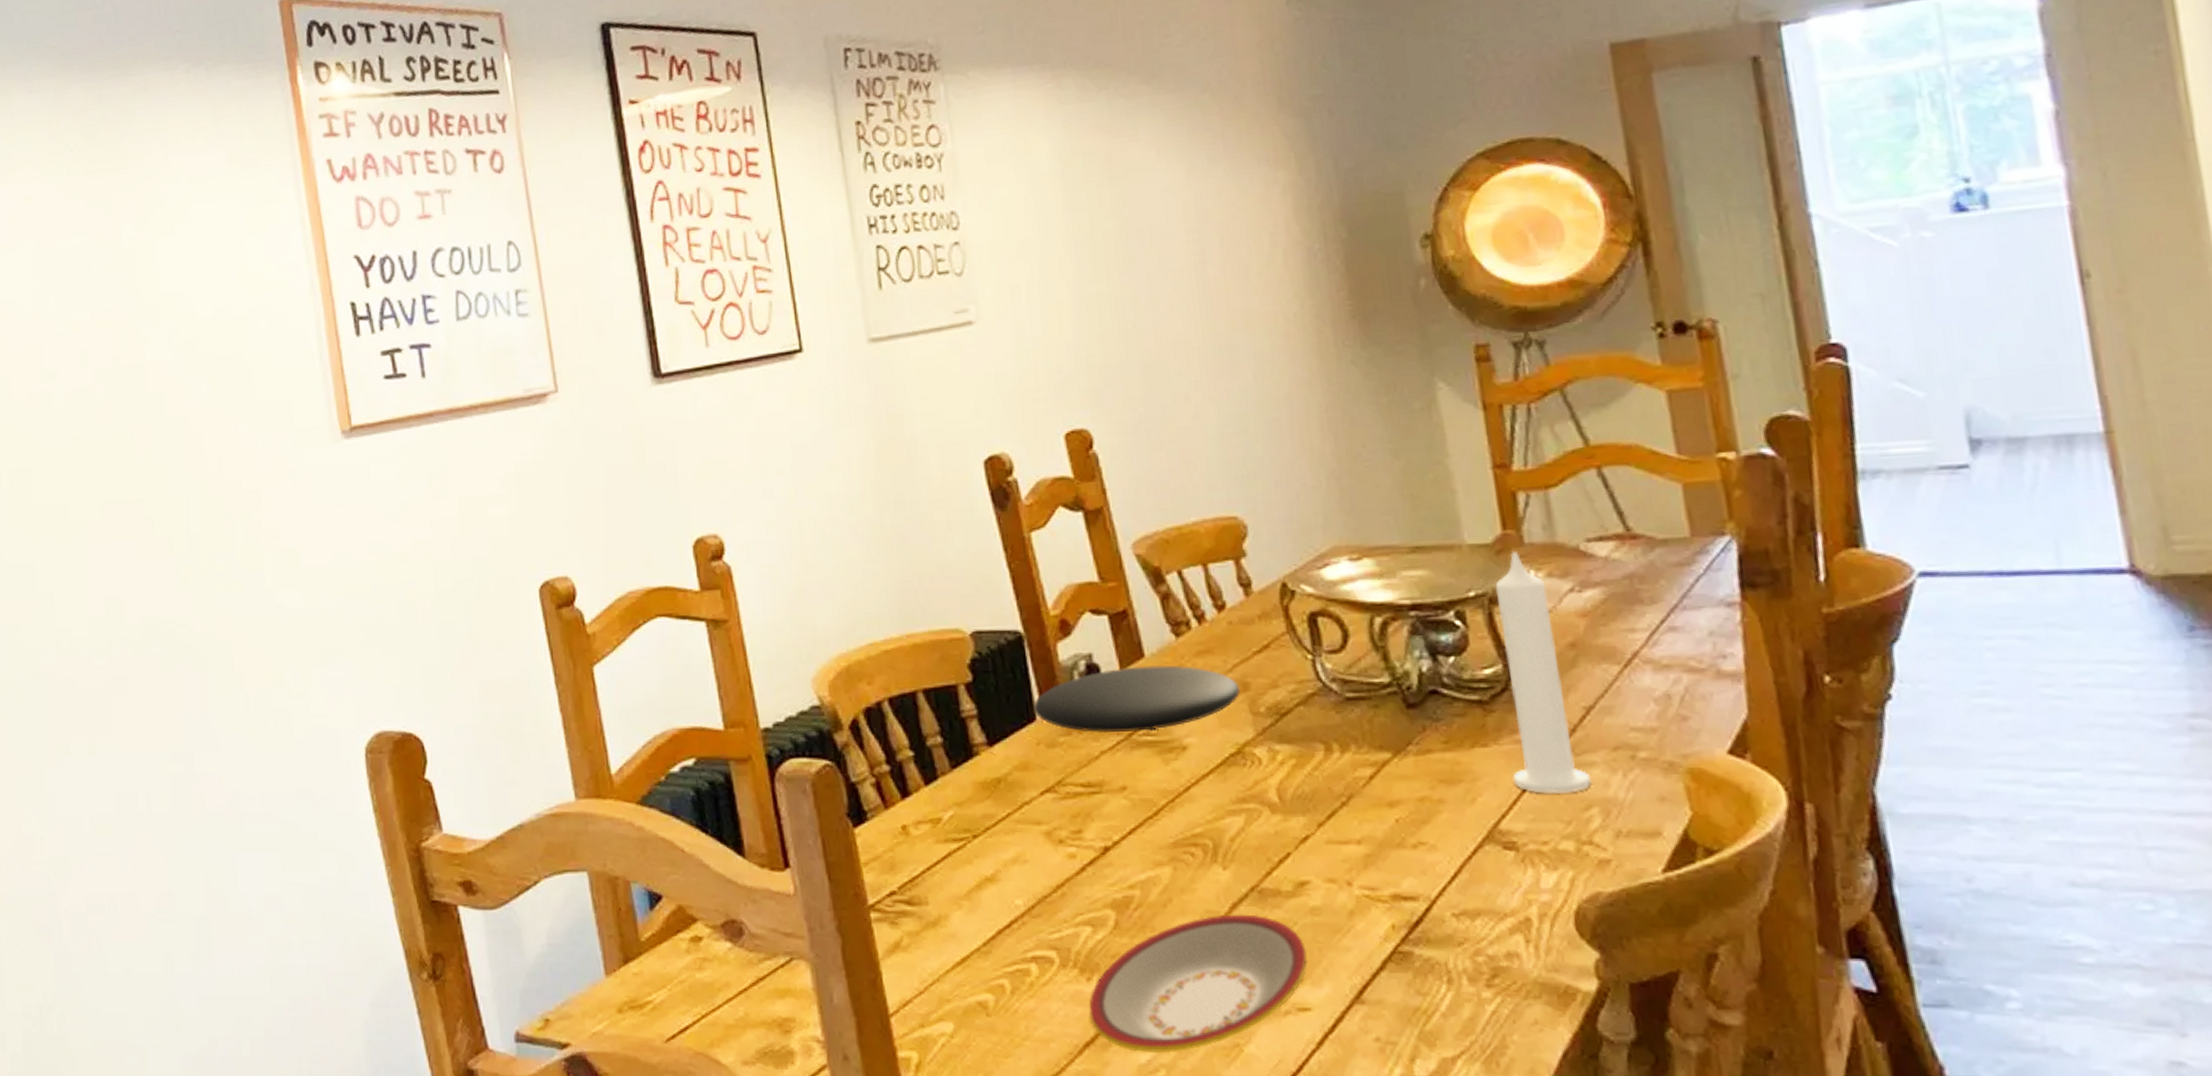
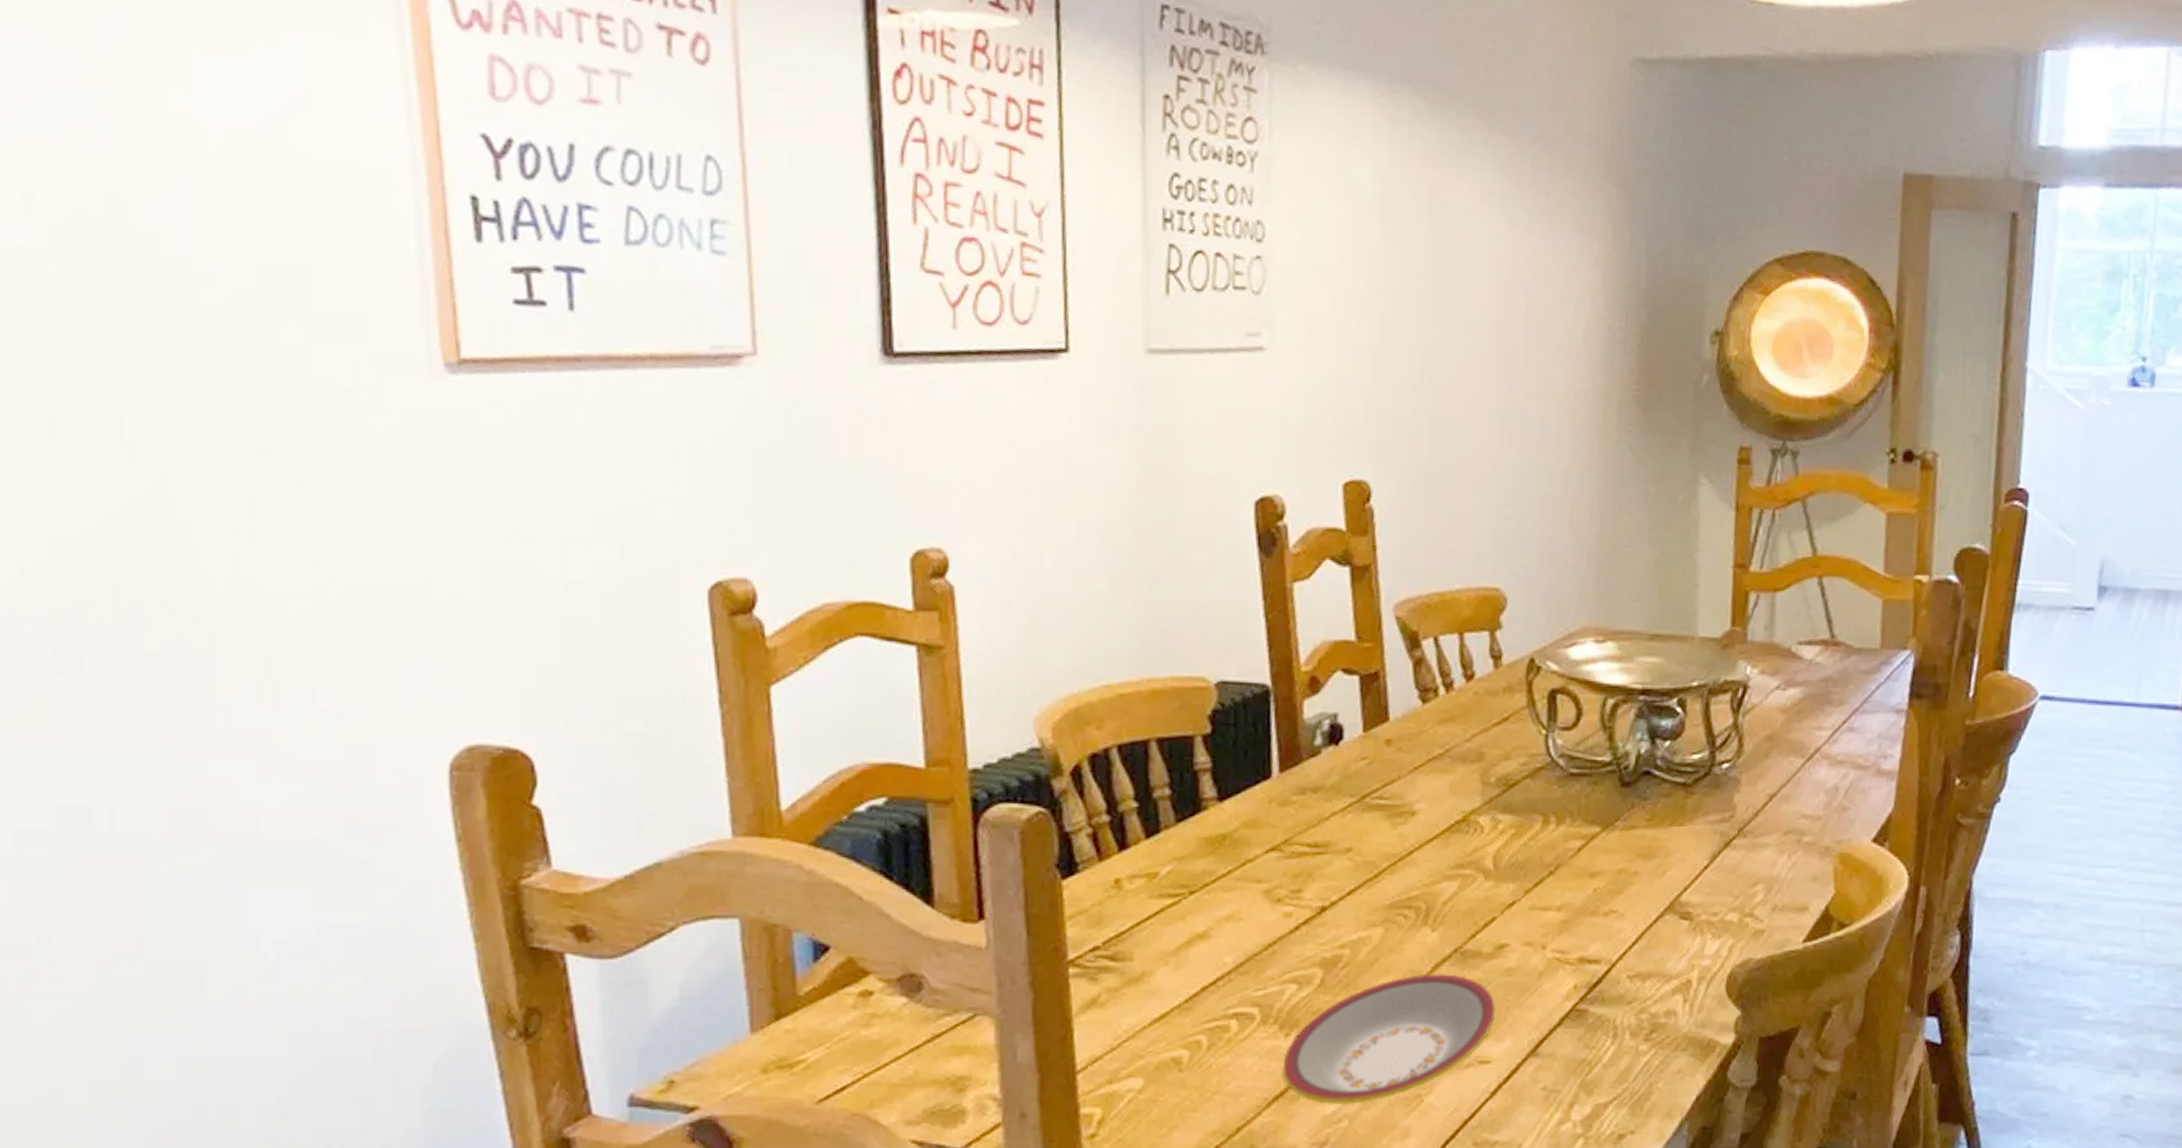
plate: present [1033,665,1240,733] -> none [1271,729,1475,795]
candle: present [1495,552,1592,794] -> none [1699,648,1763,871]

